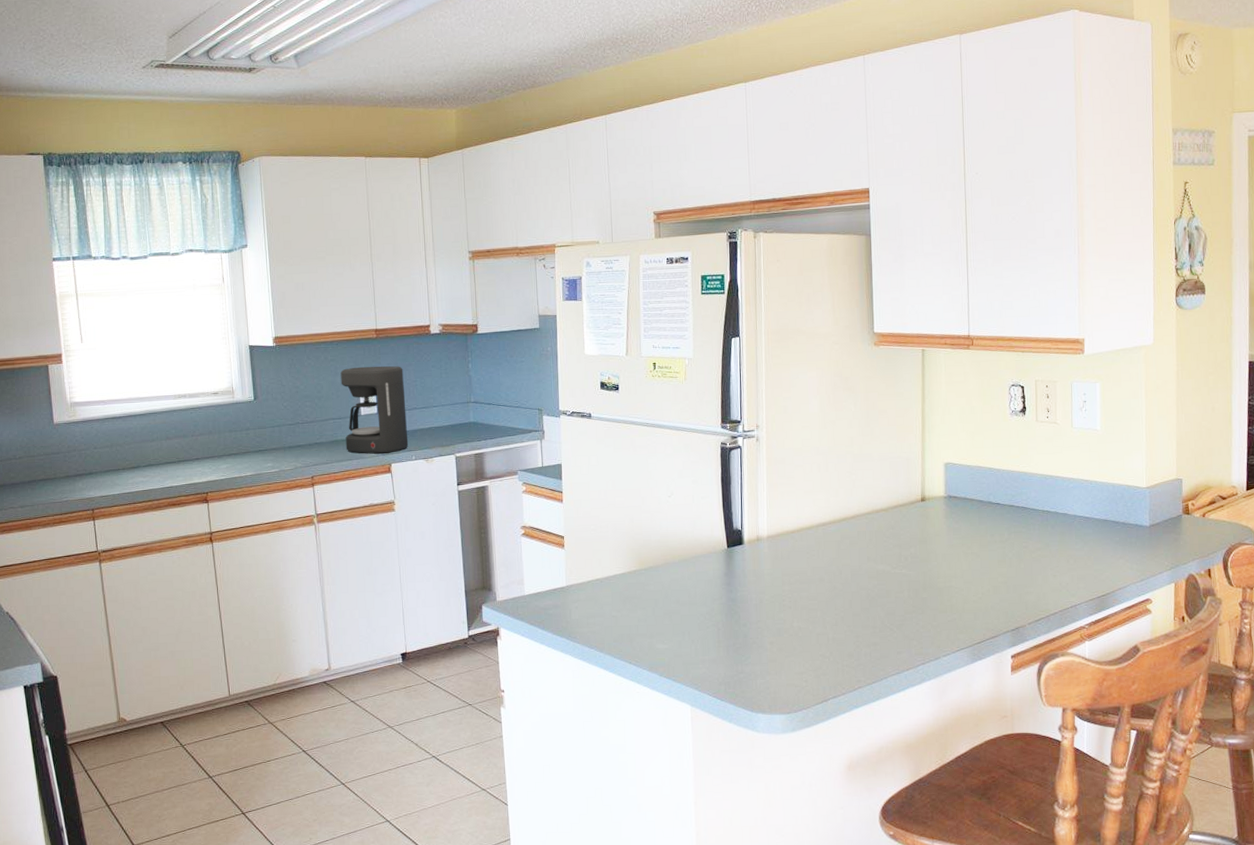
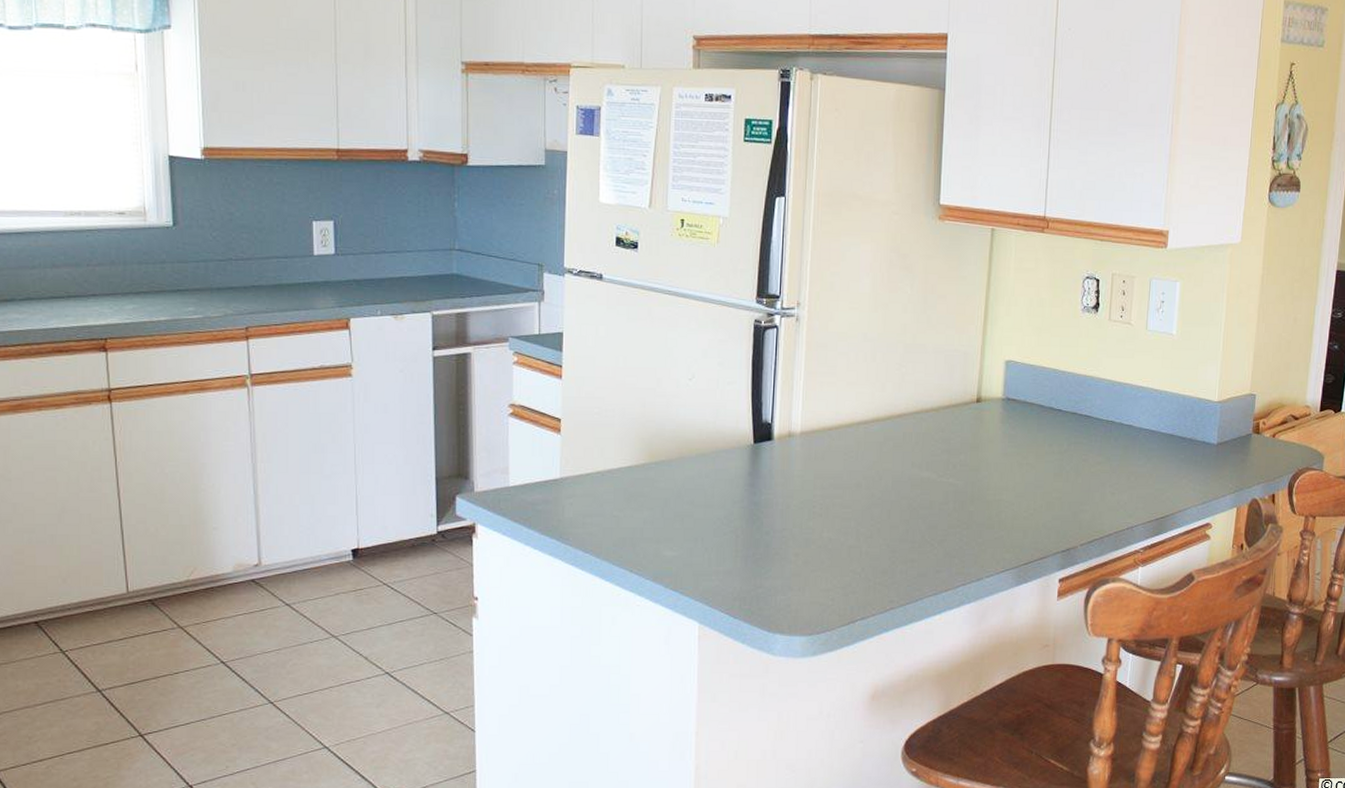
coffee maker: present [340,366,409,454] -> none [289,194,373,305]

